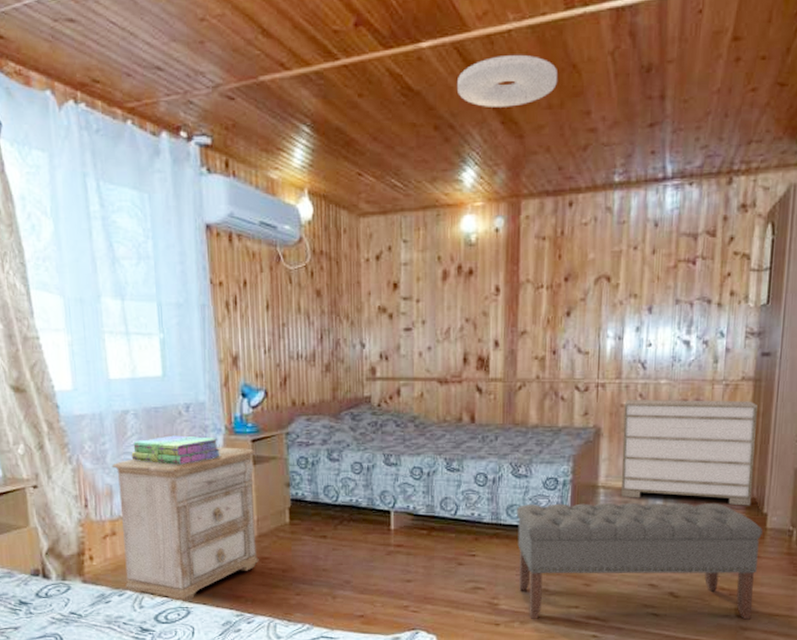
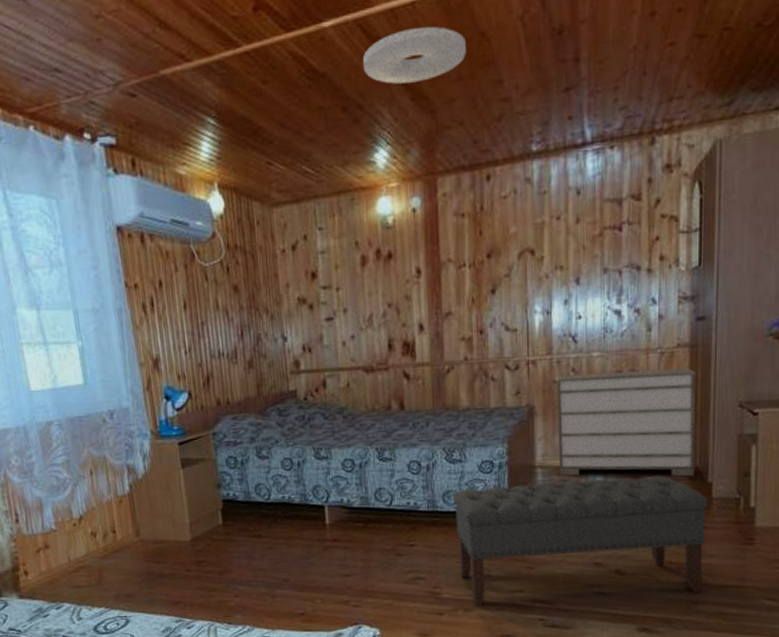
nightstand: present [111,447,259,603] -> none [39,451,195,613]
stack of books: present [131,435,222,465] -> none [58,443,149,473]

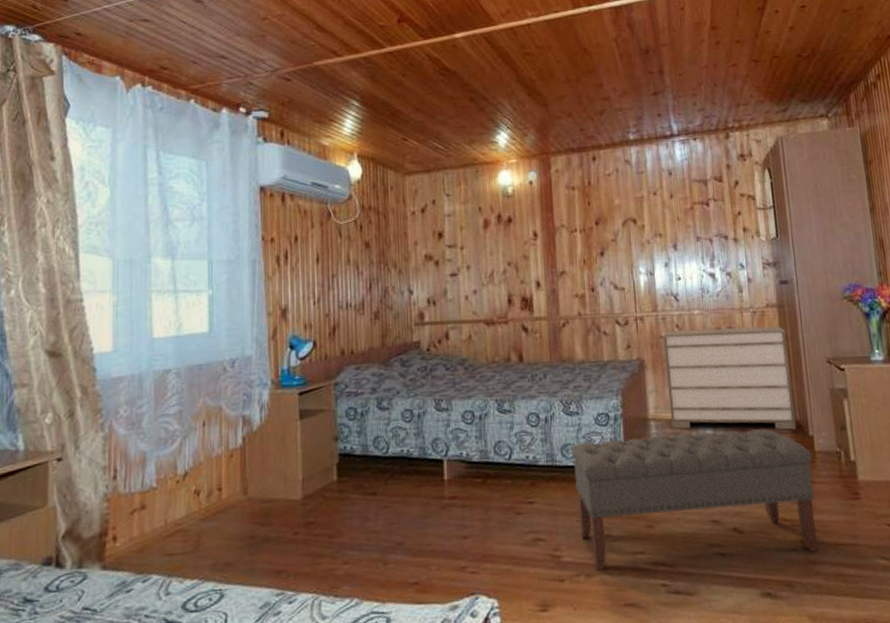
ceiling light: present [362,26,466,84] -> none [487,41,572,83]

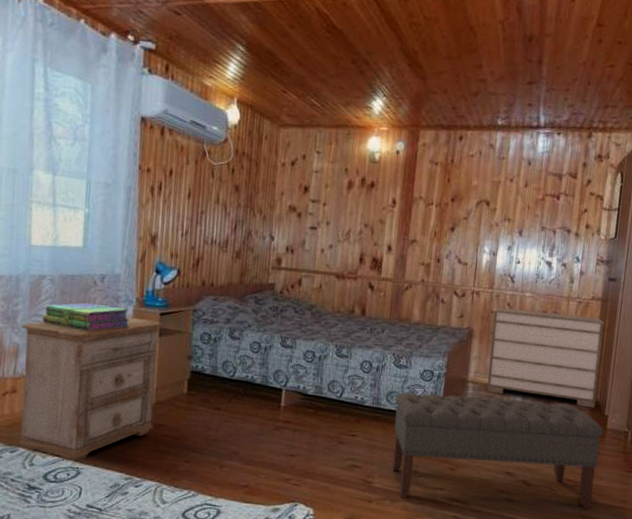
nightstand: none [147,402,303,585] -> present [17,317,162,464]
stack of books: none [170,392,267,425] -> present [42,302,130,331]

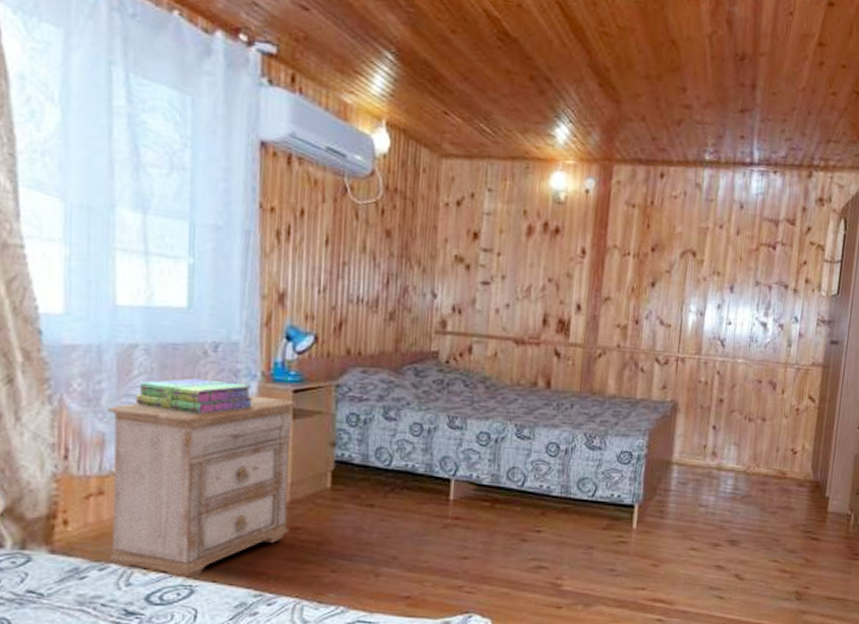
bench: present [392,392,603,509] -> none [585,478,824,603]
dresser: present [487,307,604,408] -> none [694,376,825,489]

